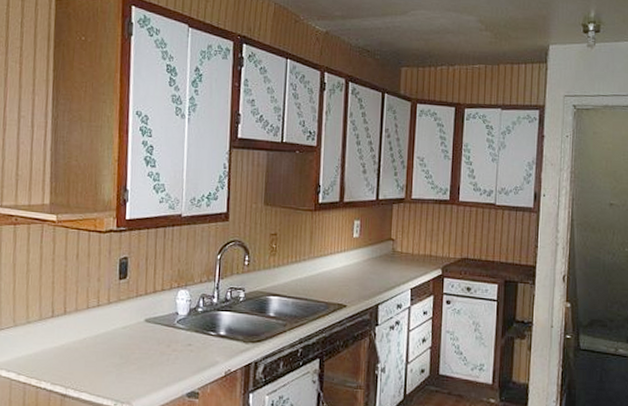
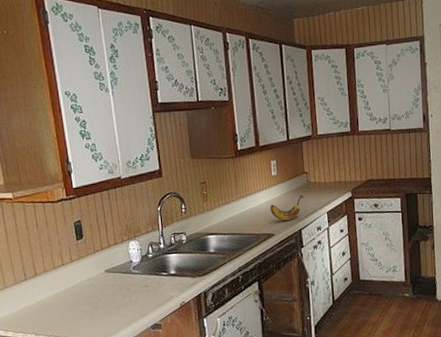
banana: none [345,264,386,293] -> present [270,195,304,222]

